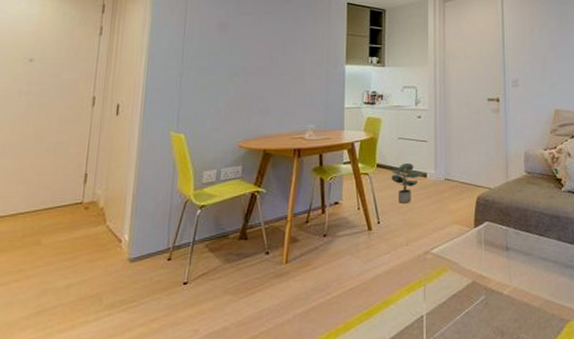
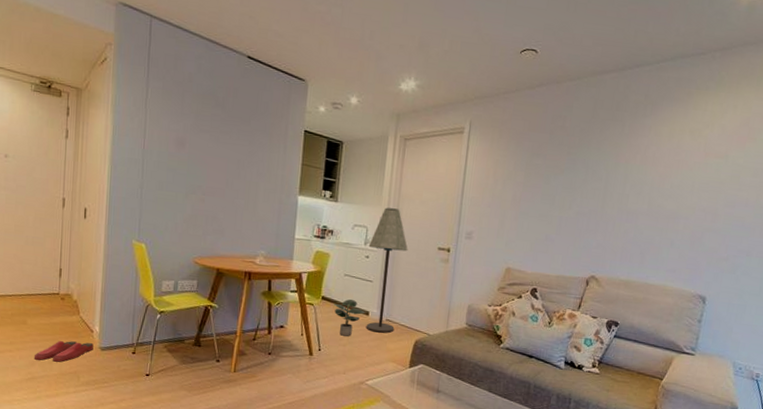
slippers: none [46,255,121,287] -> present [33,341,94,362]
floor lamp: none [419,66,459,194] -> present [366,207,408,334]

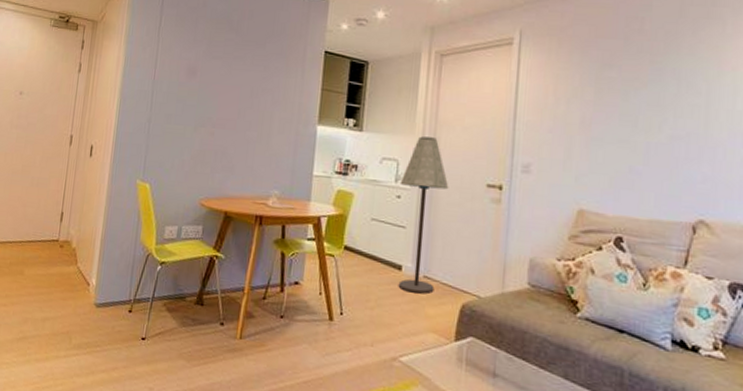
slippers: present [33,341,94,362] -> none [27,295,89,320]
potted plant: present [333,299,365,337] -> none [358,250,397,297]

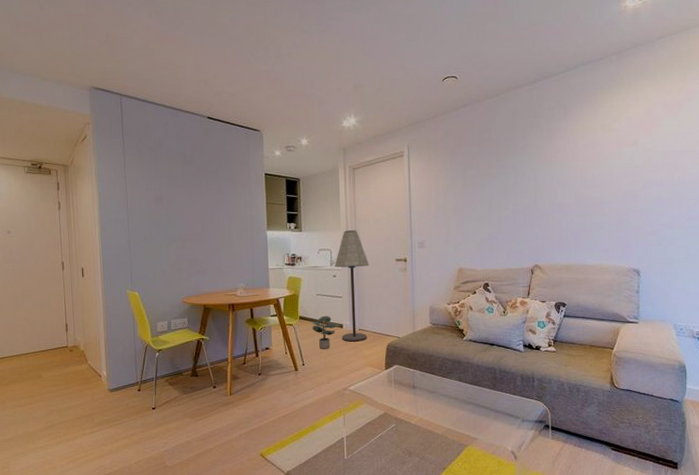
potted plant: none [358,250,397,297] -> present [310,316,339,349]

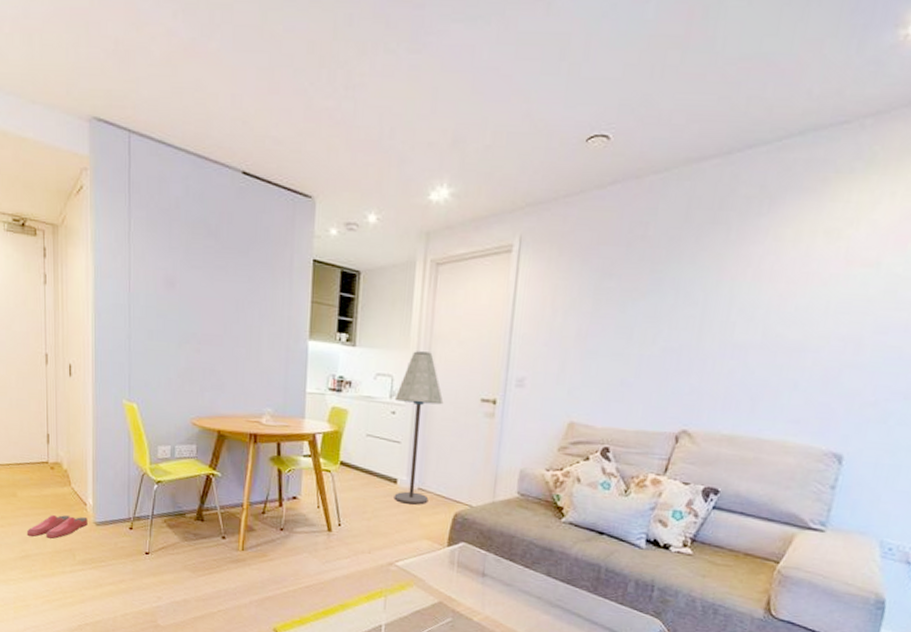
slippers: none [51,387,103,408] -> present [26,515,88,539]
potted plant: present [310,316,339,349] -> none [354,464,392,509]

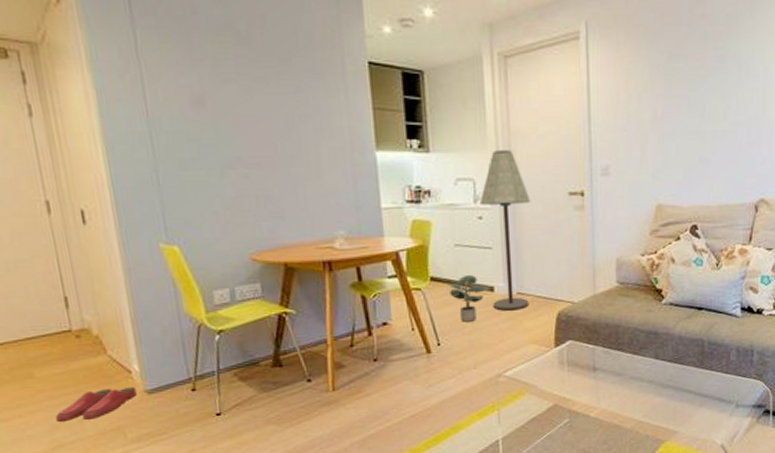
potted plant: none [354,464,392,509] -> present [446,275,489,322]

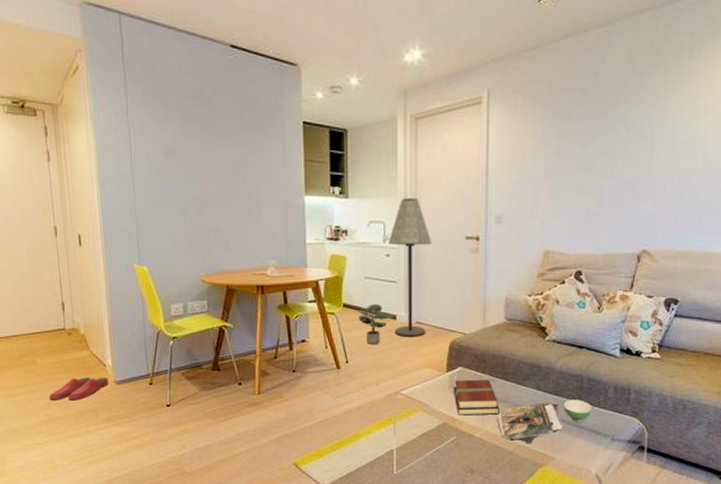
books: none [563,352,617,395] -> present [453,379,501,416]
magazine: none [613,372,686,420] -> present [496,403,564,444]
bowl: none [683,366,715,392] -> present [562,399,593,423]

